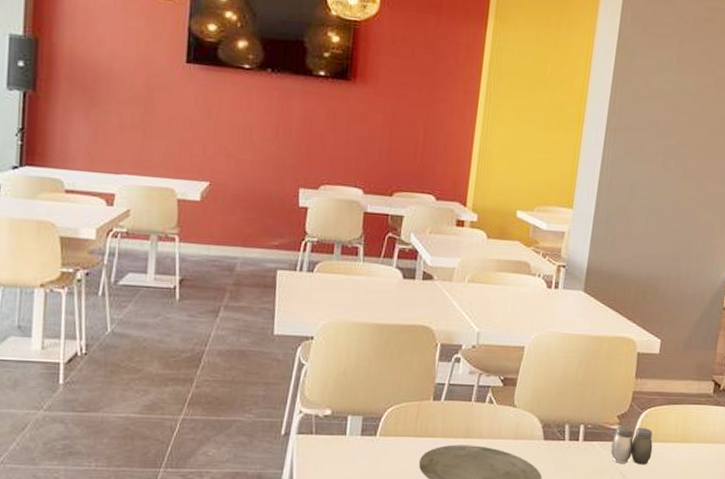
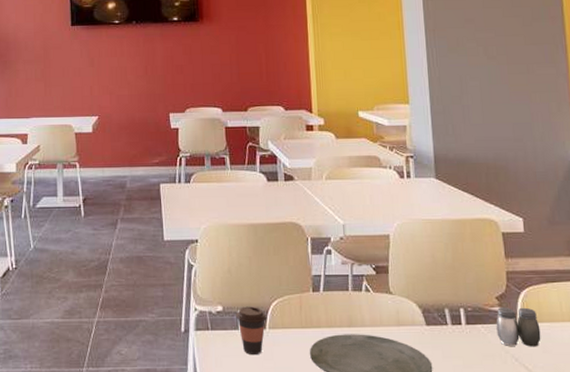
coffee cup: none [345,411,379,461] -> present [236,306,267,354]

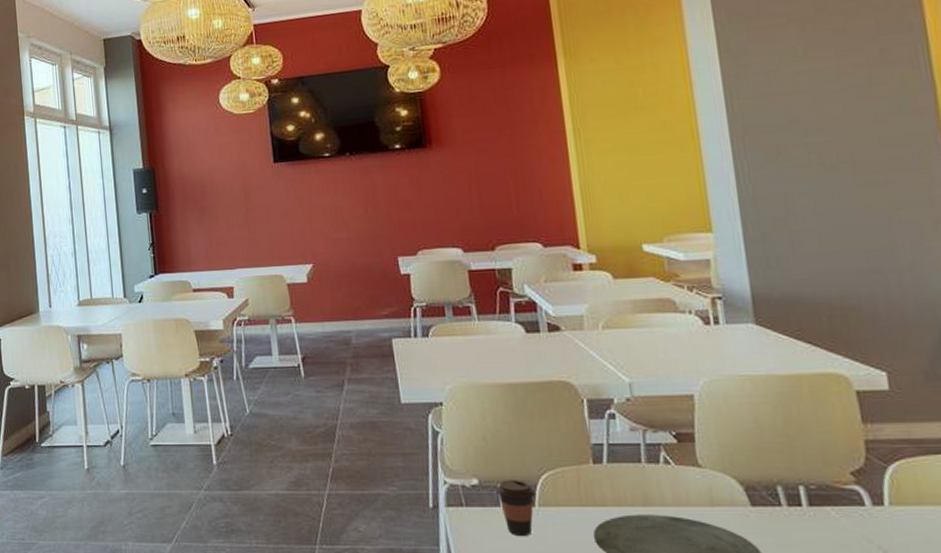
salt and pepper shaker: present [496,307,541,347] -> none [852,486,921,536]

